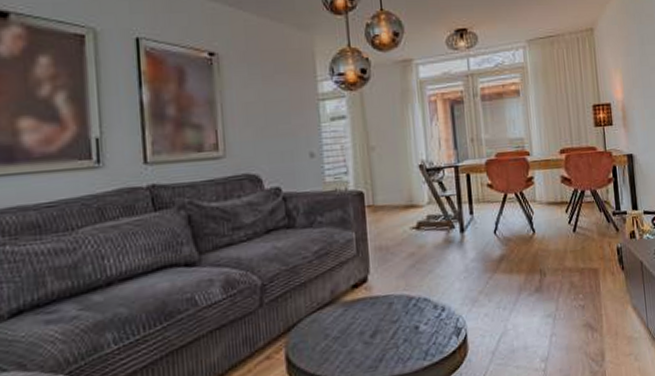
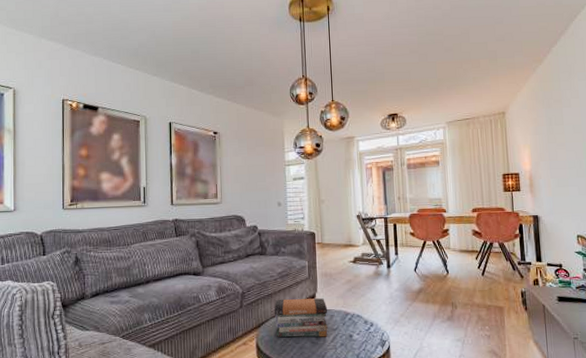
book stack: none [310,281,386,342] -> present [274,298,328,338]

